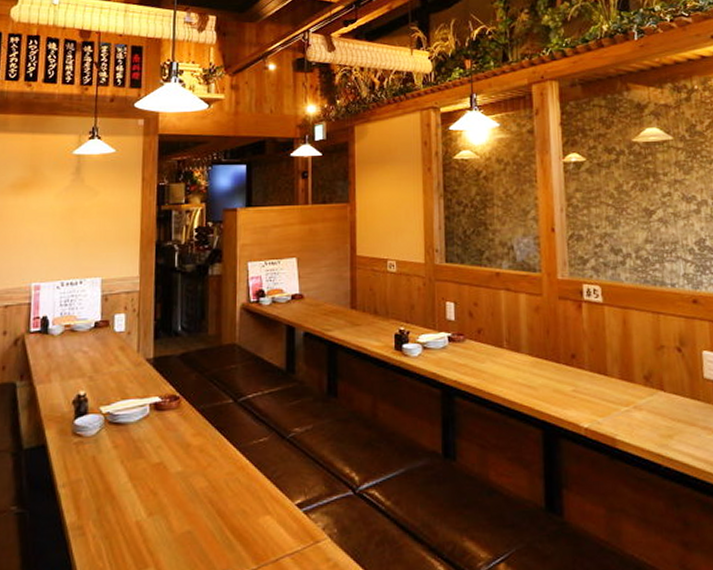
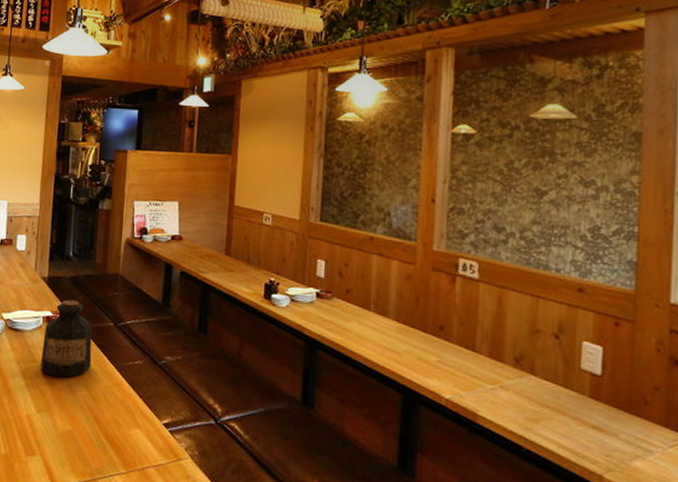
bottle: none [150,380,210,472] -> present [41,300,92,377]

